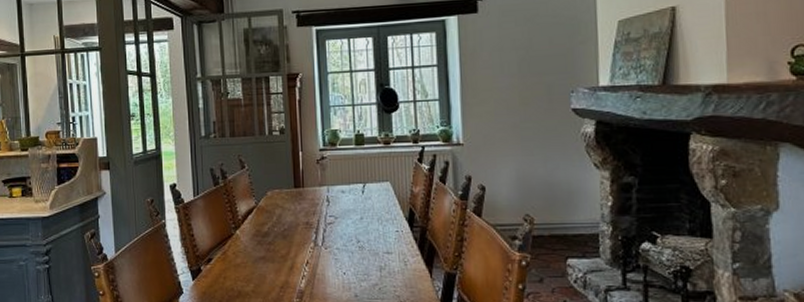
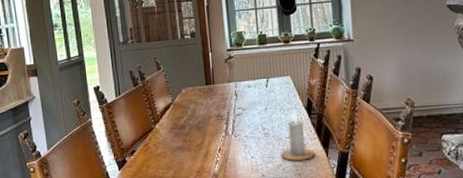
candle: none [377,219,417,280] -> present [281,108,315,161]

